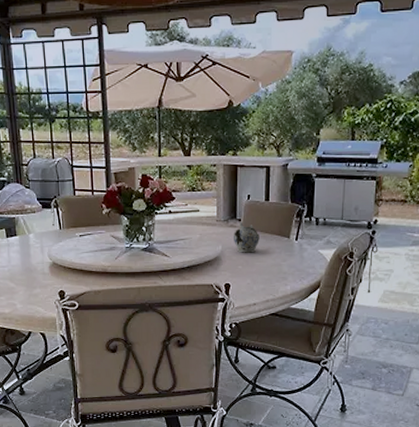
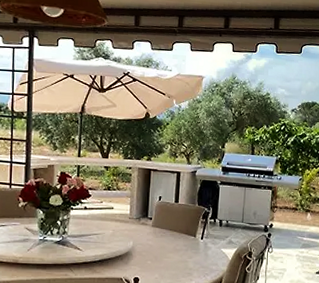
teapot: present [234,222,260,253] -> none [144,221,169,249]

